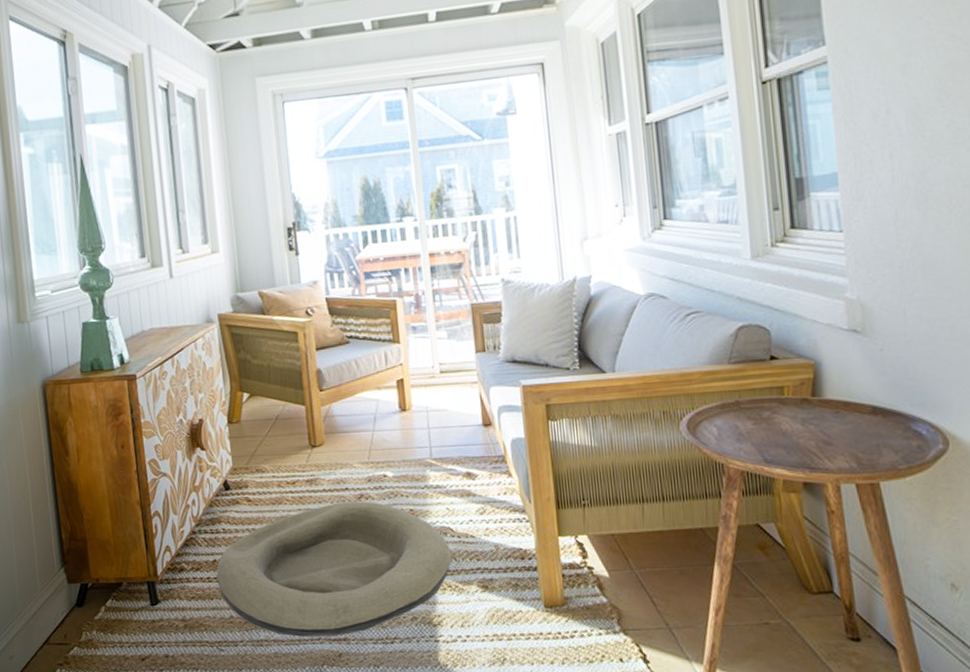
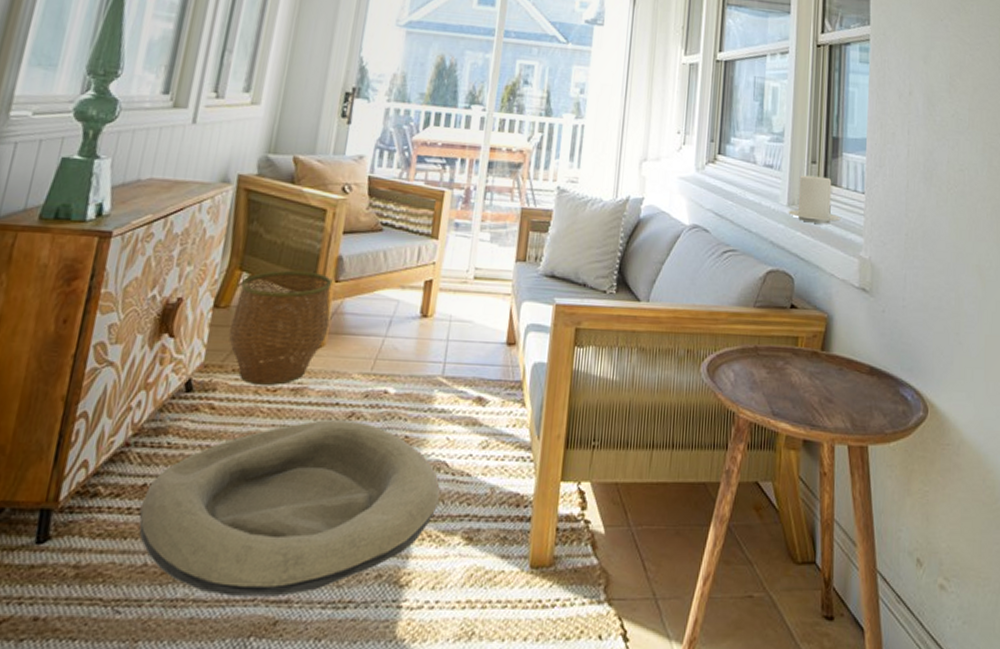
basket: none [243,385,325,480] -> present [228,270,333,385]
candle: none [753,222,817,273] -> present [788,175,841,224]

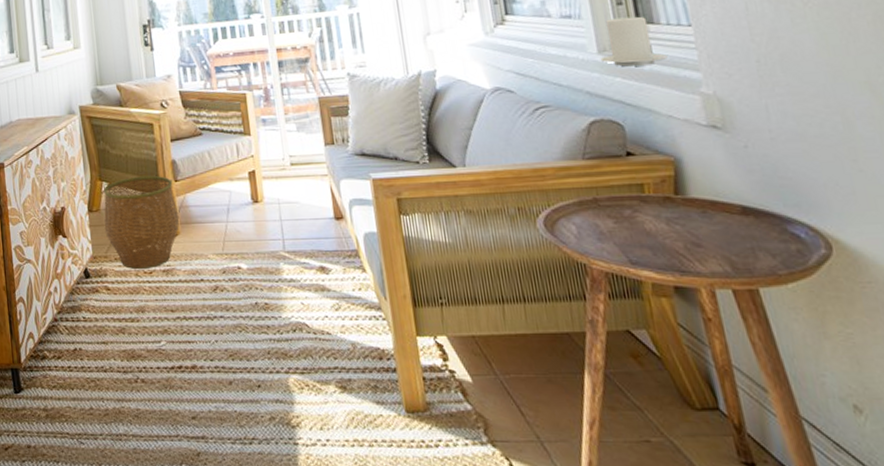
dog bed: present [139,420,441,597] -> none [76,293,309,434]

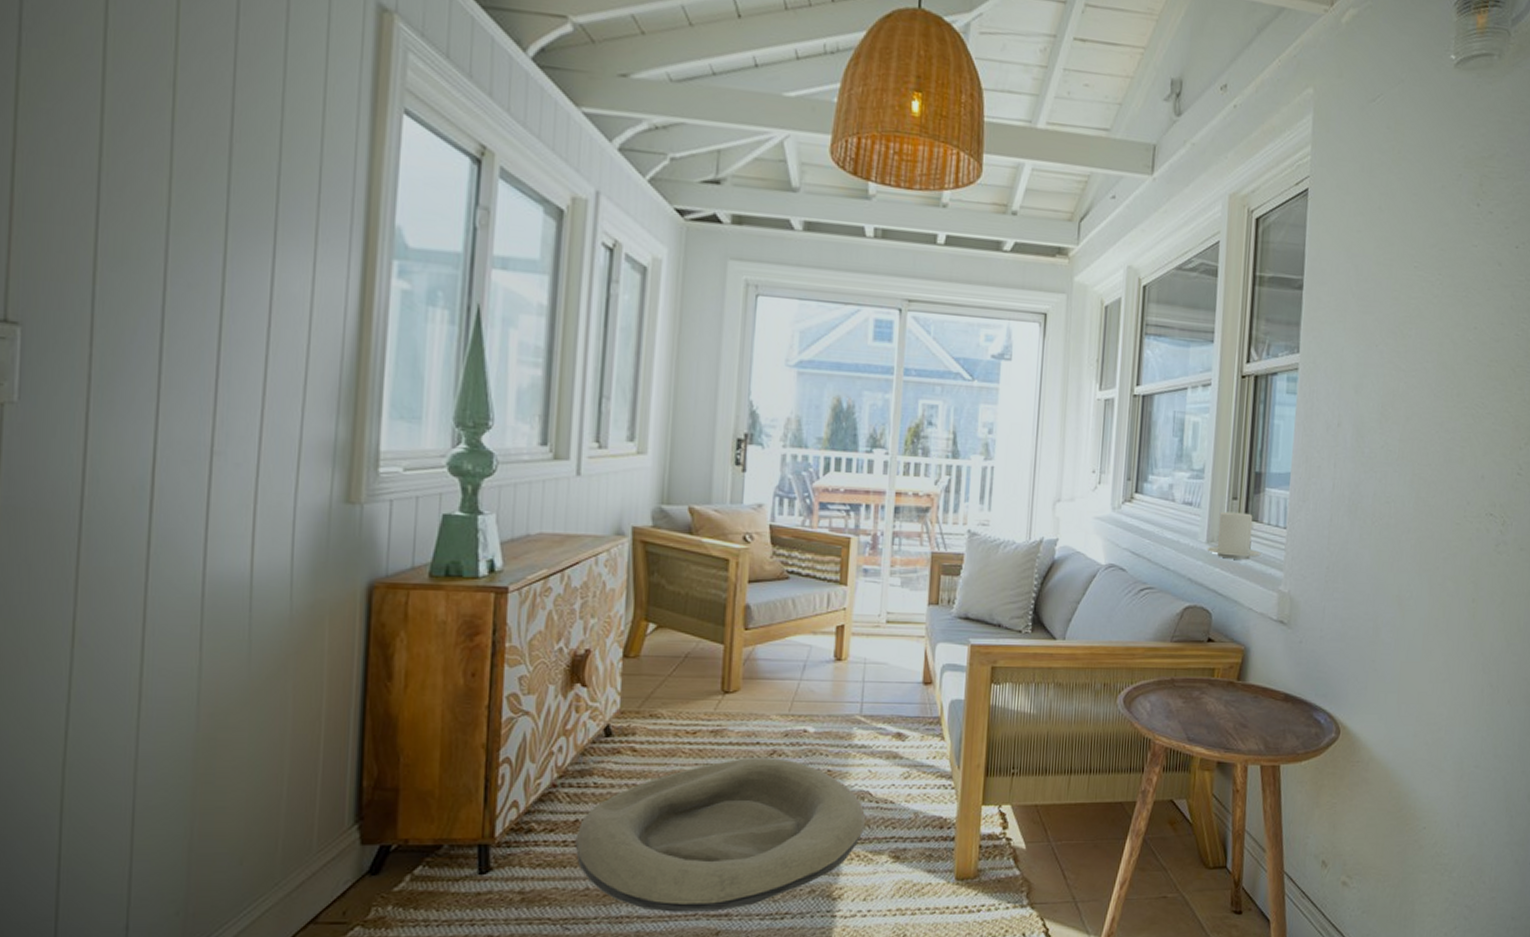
dog bed: none [76,293,309,434] -> present [575,758,866,912]
basket: present [102,175,180,269] -> none [641,619,743,728]

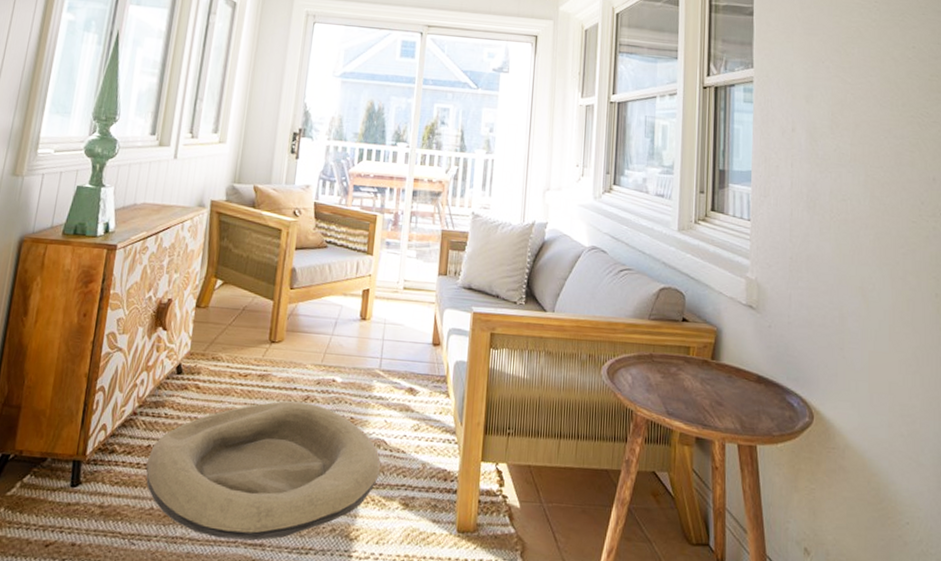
candle: present [1207,511,1261,560] -> none [678,203,728,248]

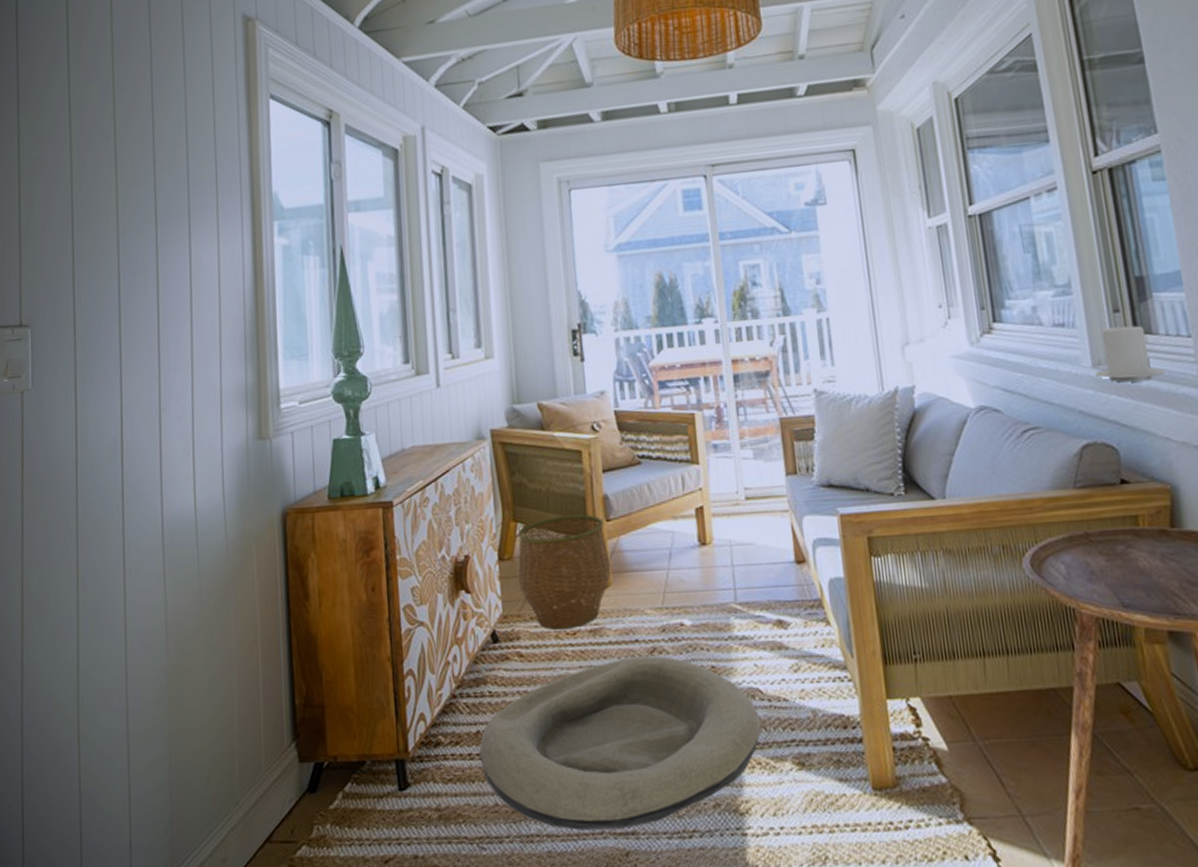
basket: none [208,278,289,372] -> present [517,514,611,630]
candle: none [678,203,728,248] -> present [1094,325,1166,383]

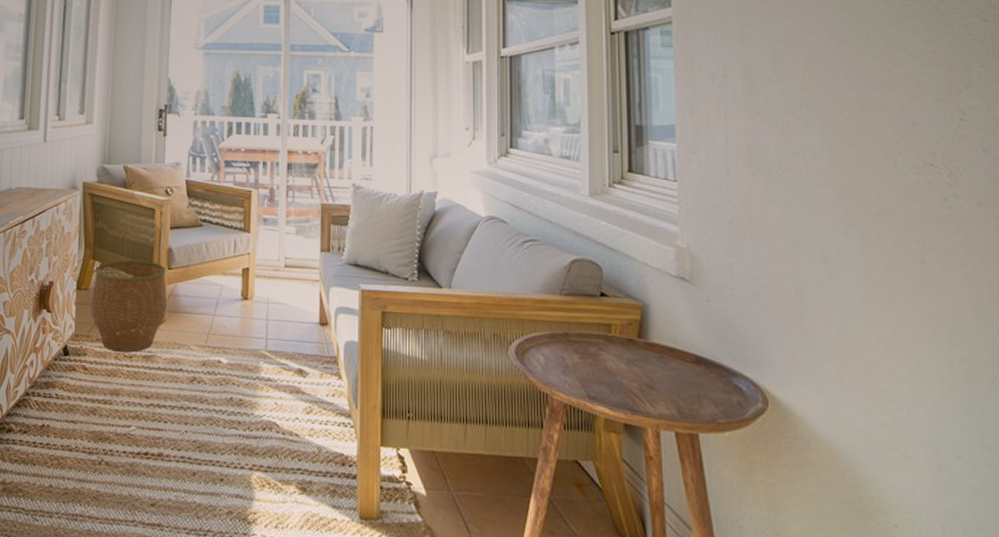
dog bed: present [479,656,762,830] -> none [42,382,275,521]
candle: present [1094,325,1166,383] -> none [590,165,651,213]

